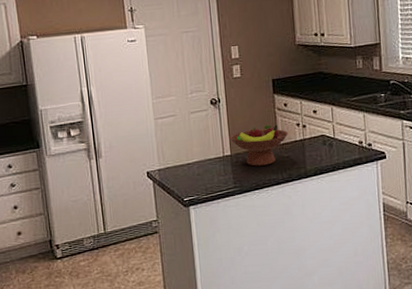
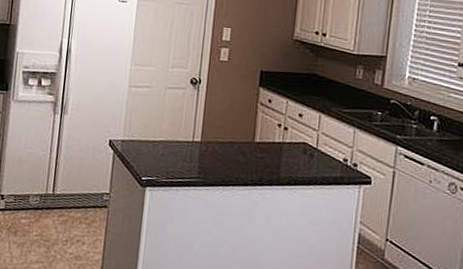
fruit bowl: present [229,124,289,166] -> none [203,117,268,162]

